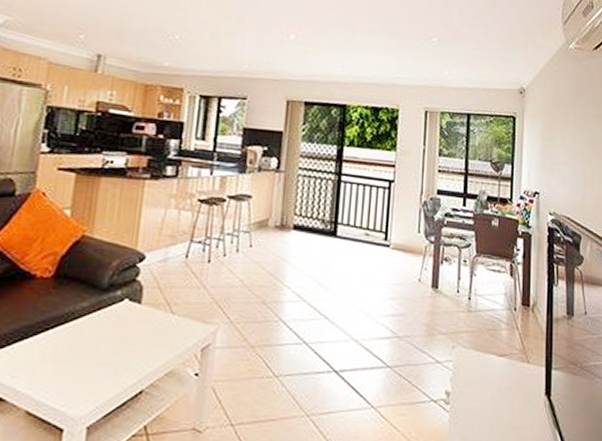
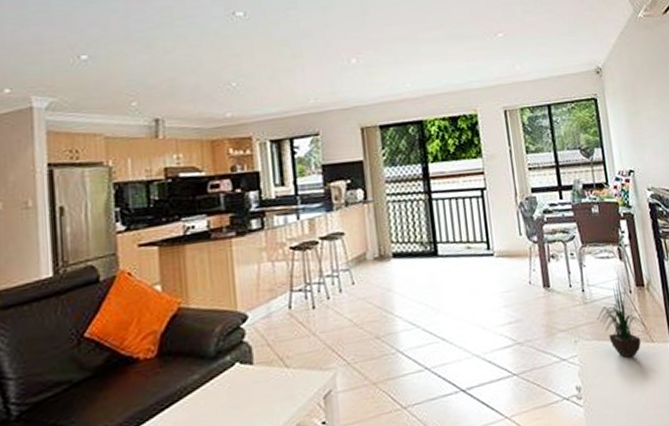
potted plant: none [477,297,524,374] -> present [596,282,646,358]

